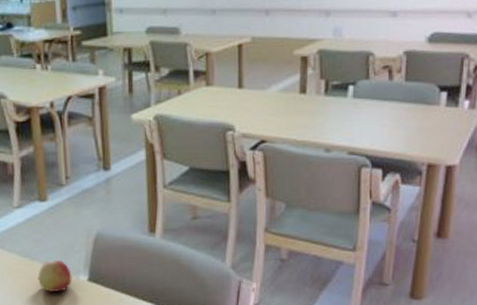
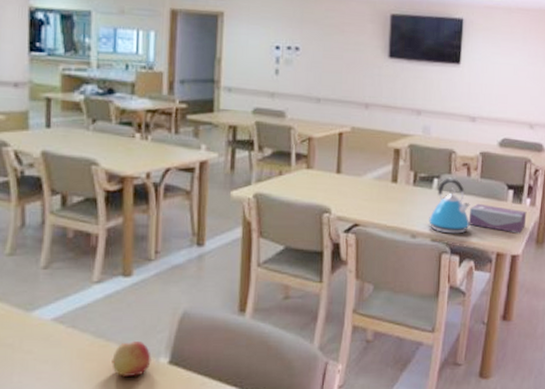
kettle: none [345,83,394,146] -> present [429,177,470,234]
tissue box: none [392,110,465,141] -> present [468,203,527,234]

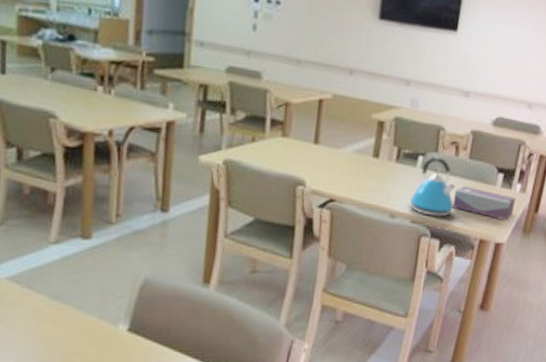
apple: present [112,342,151,376] -> none [68,306,110,341]

